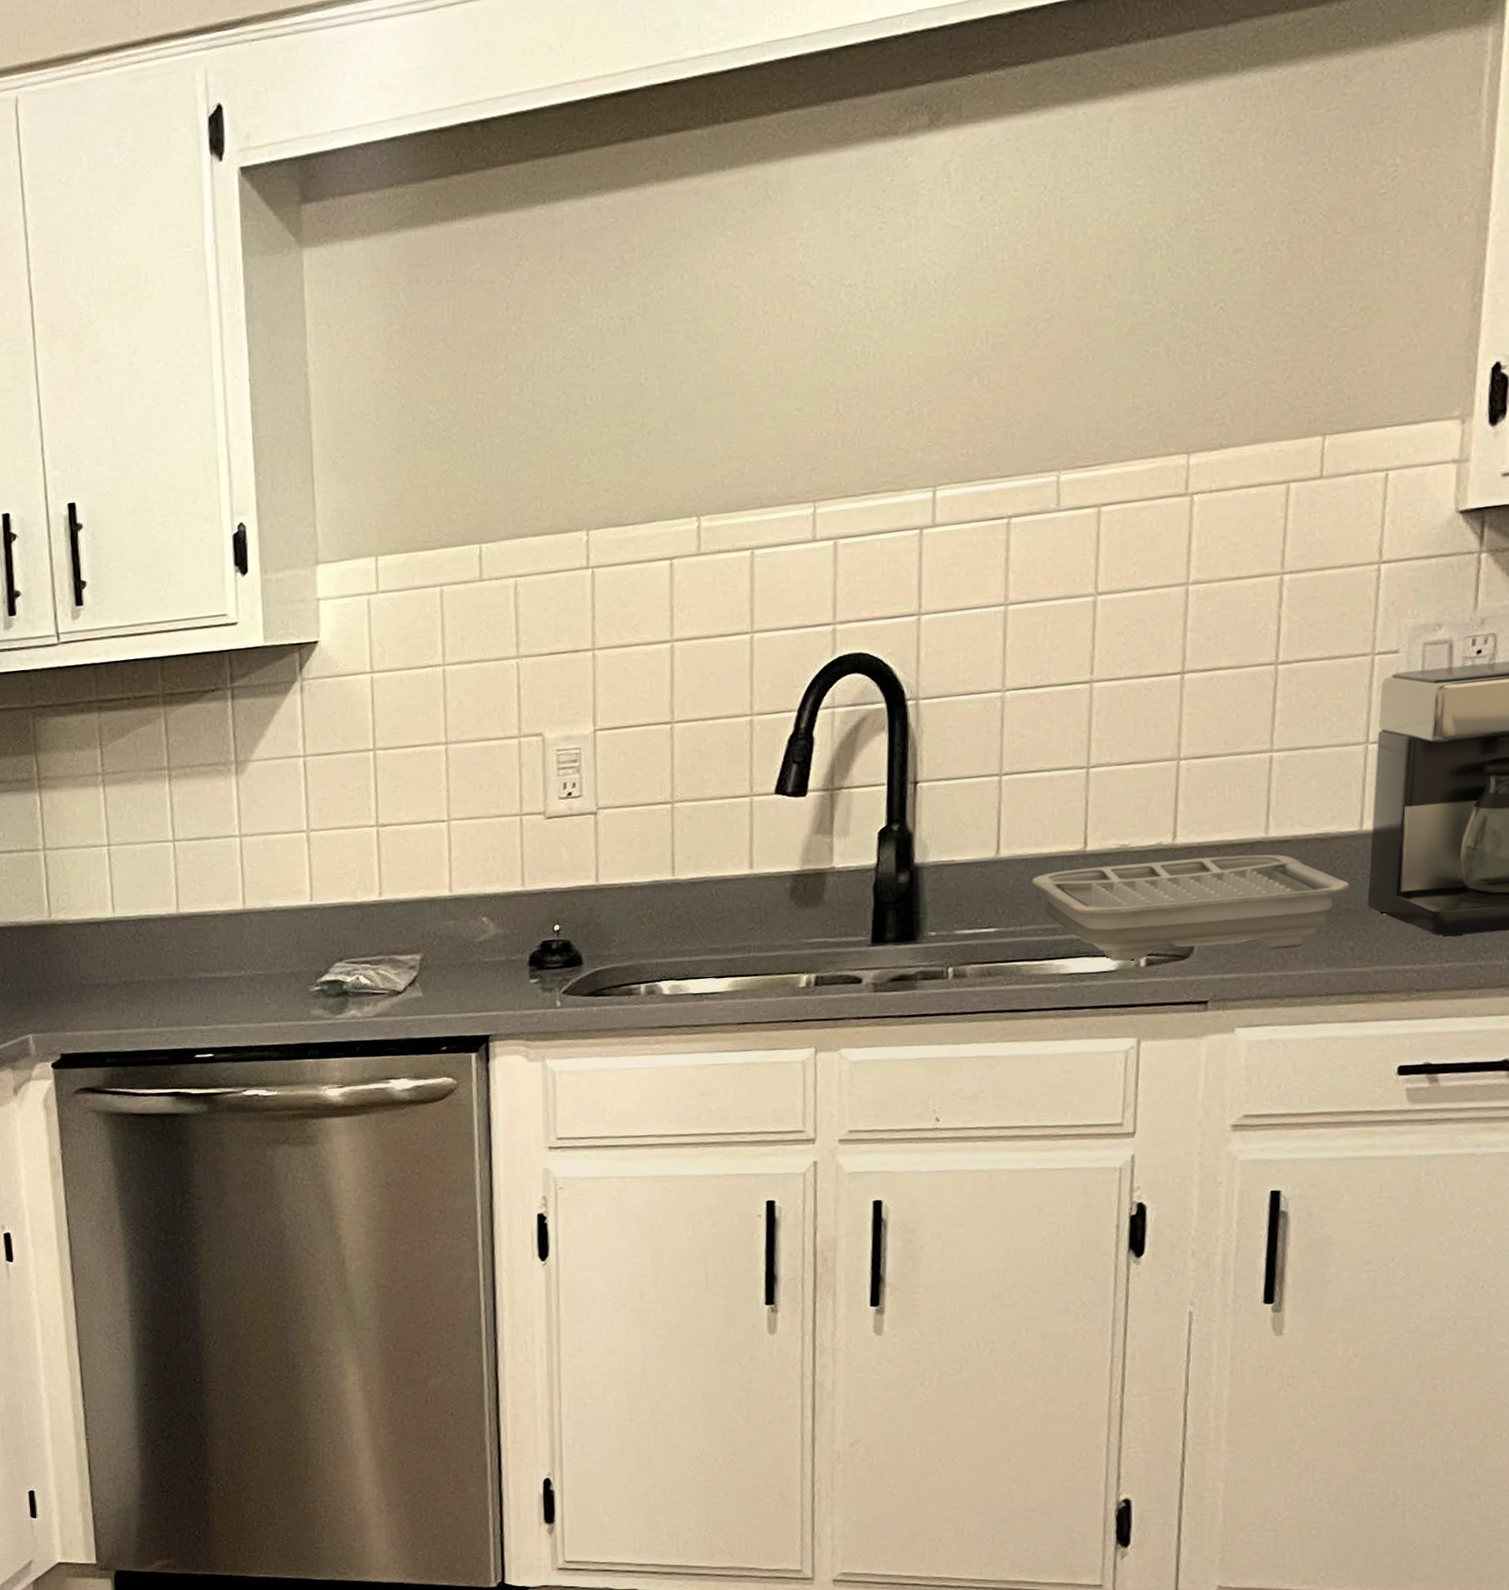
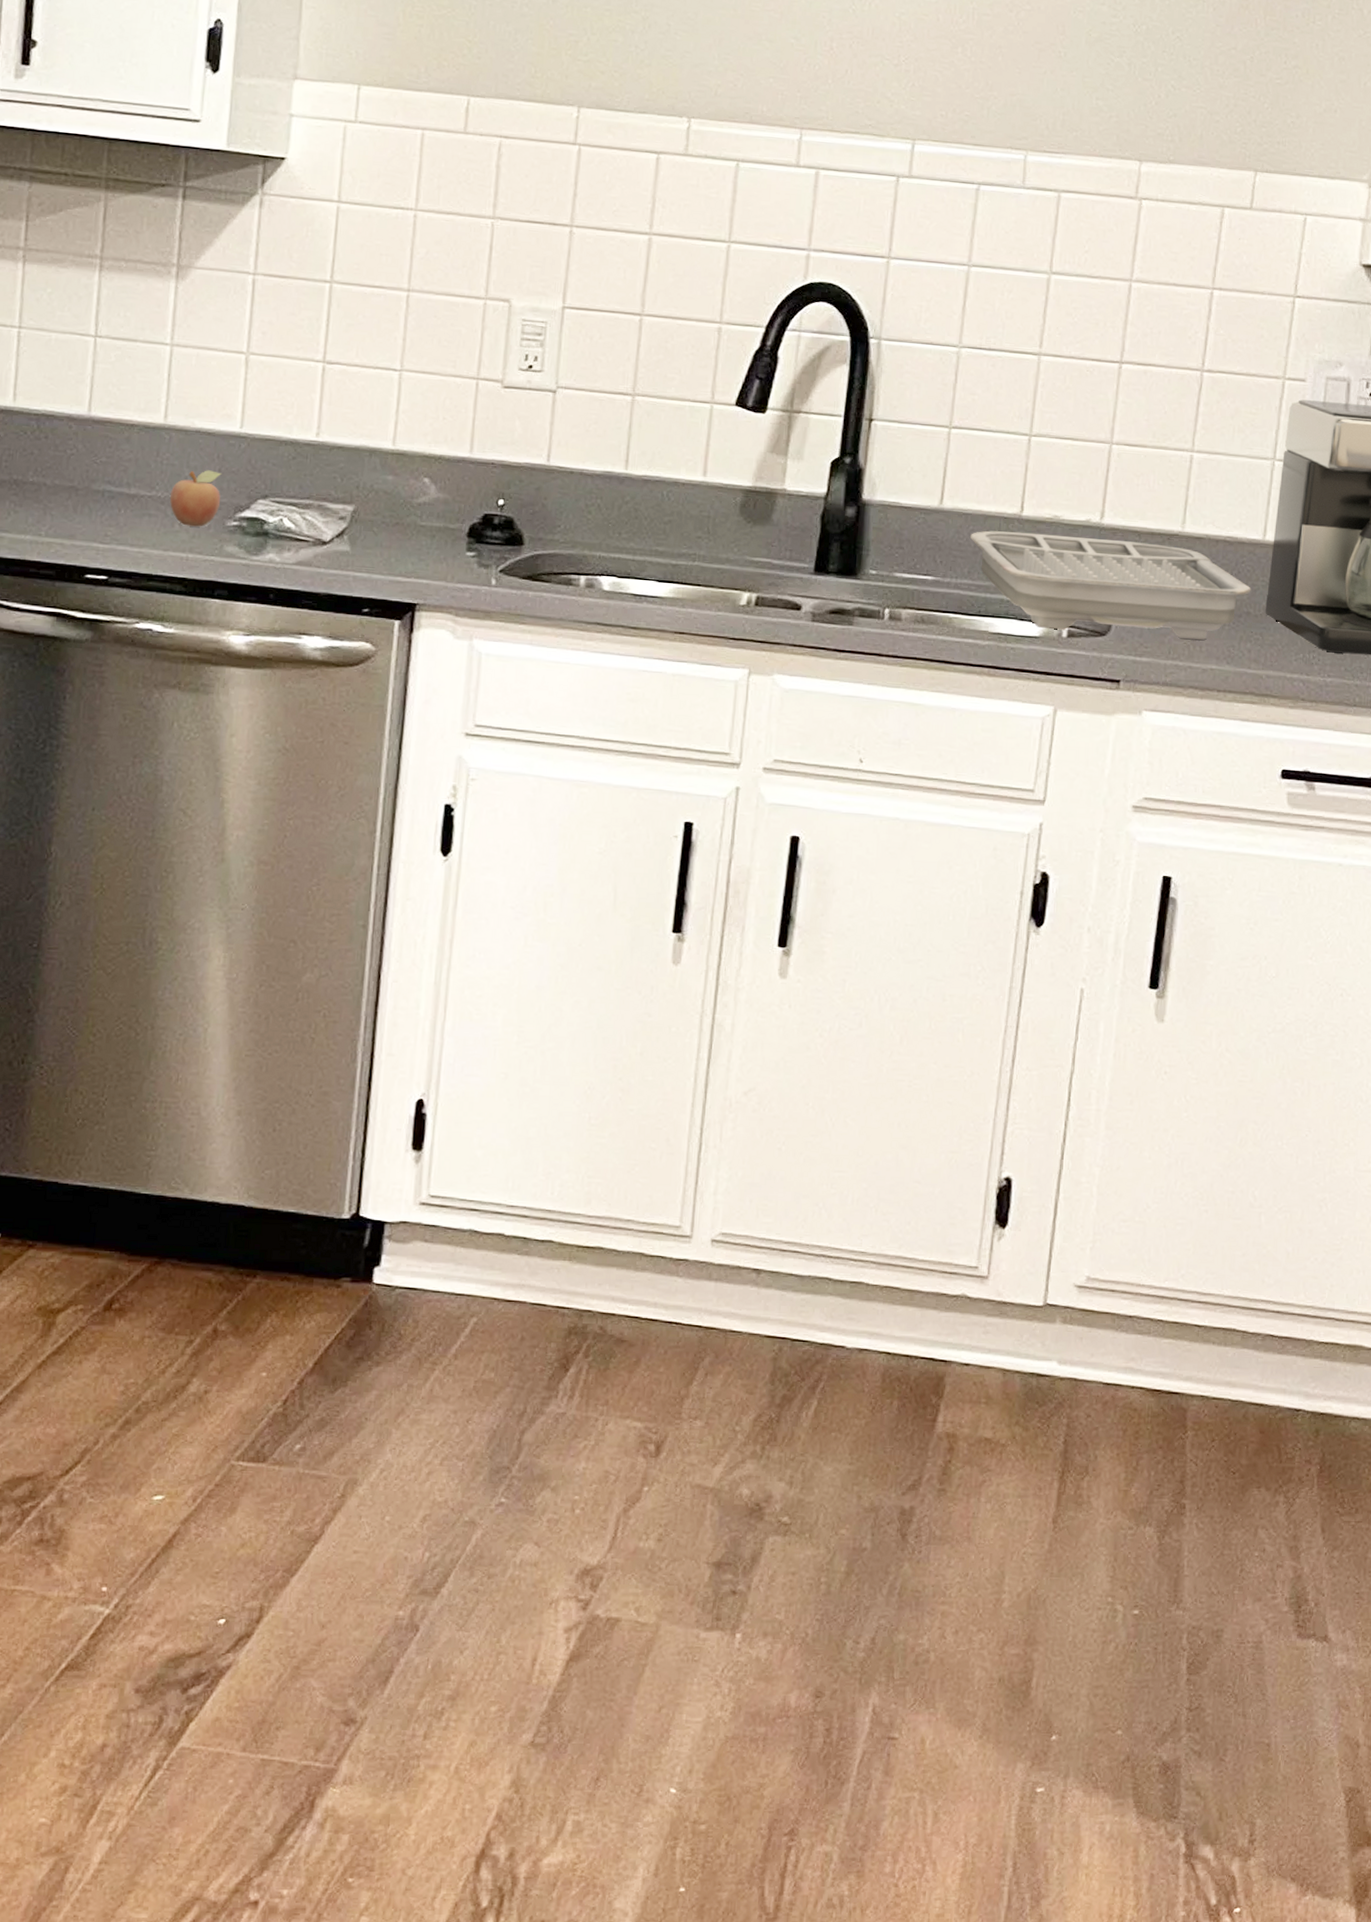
fruit: none [257,944,302,998] -> present [169,470,222,527]

